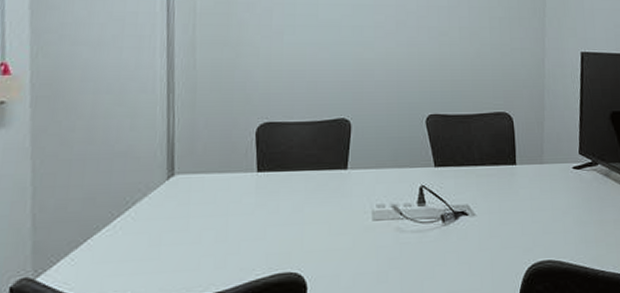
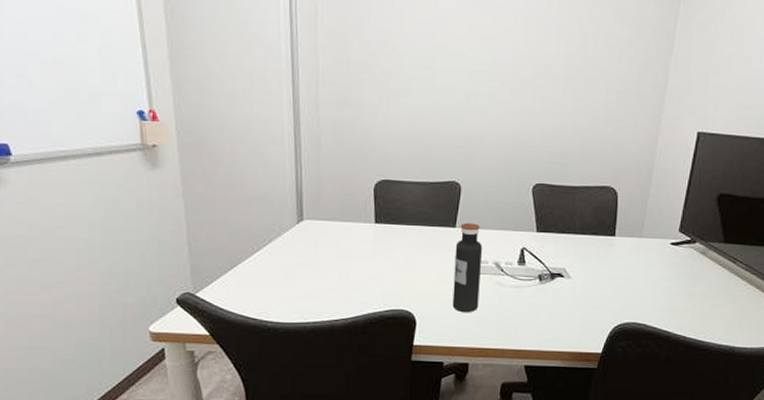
water bottle: none [348,162,379,268] -> present [452,222,483,312]

